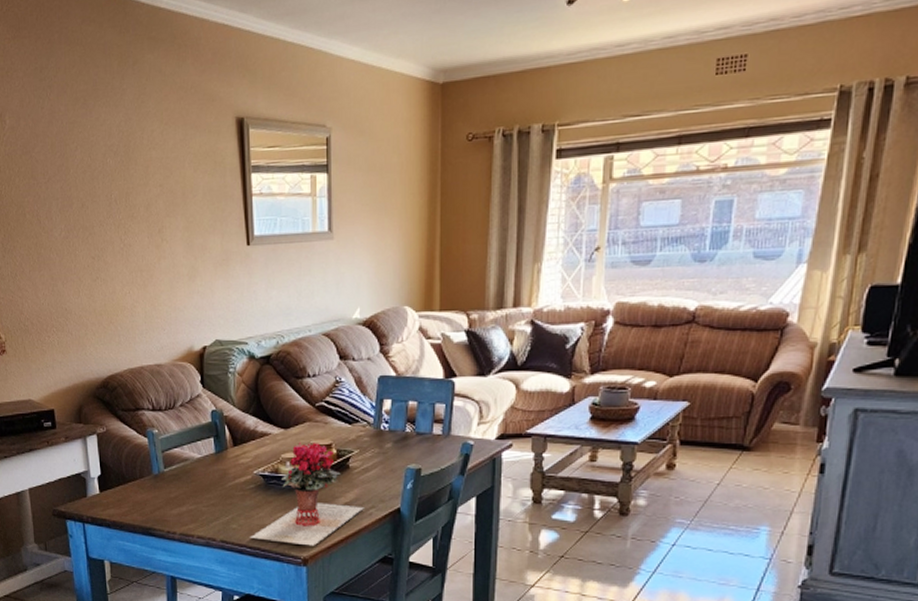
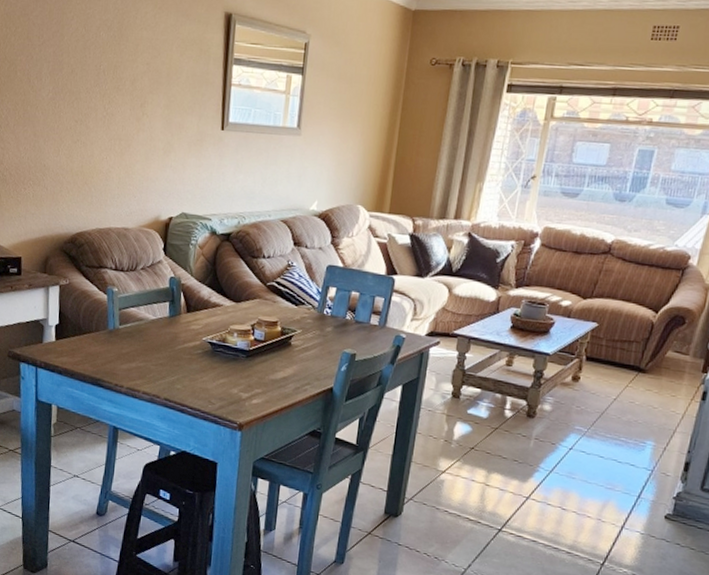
potted flower: present [249,442,366,546] -> none [191,316,302,413]

